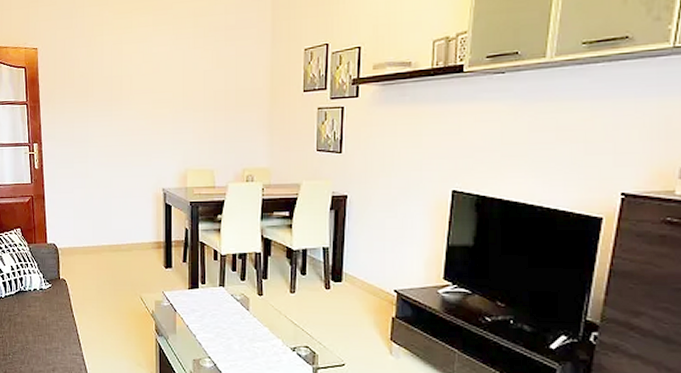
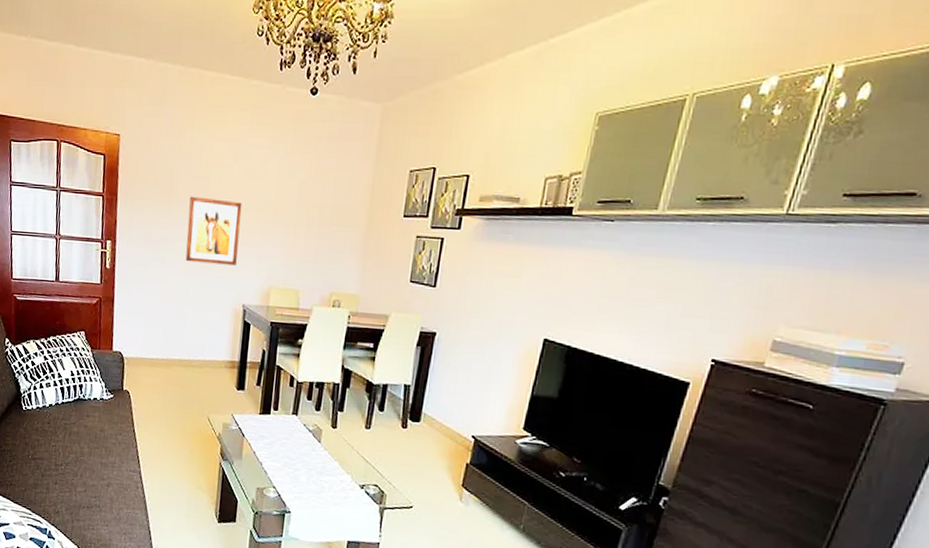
wall art: none [105,95,153,155] -> present [185,196,242,266]

